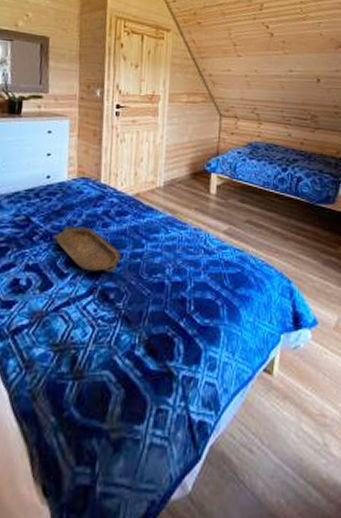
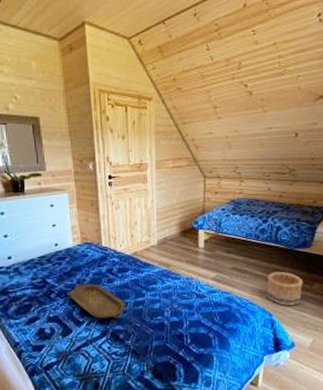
basket: none [285,229,327,273] -> present [266,271,303,306]

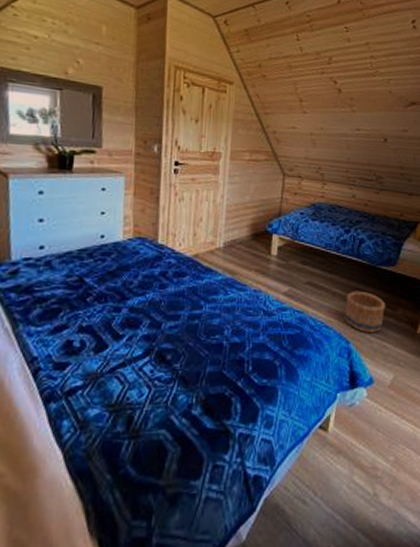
serving tray: present [67,283,126,319] -> none [107,287,178,334]

